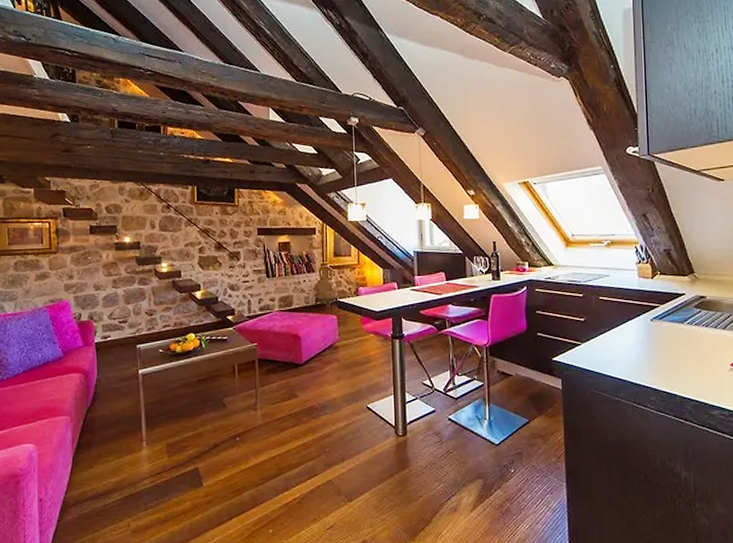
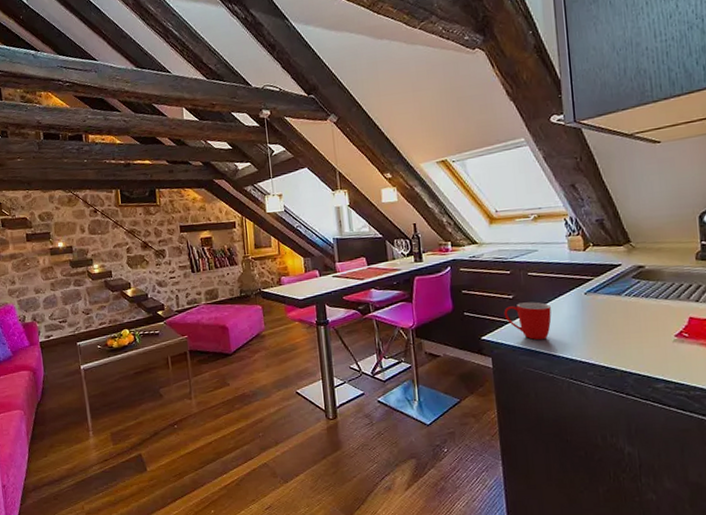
mug: none [575,325,619,364] -> present [504,302,552,340]

